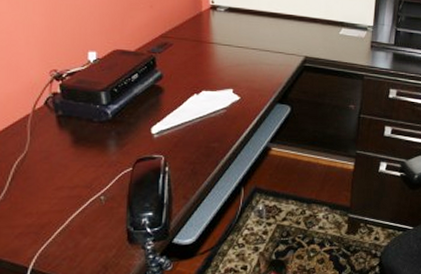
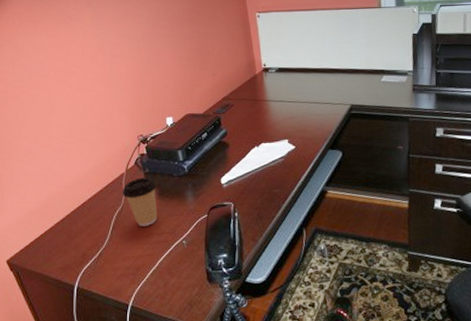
coffee cup: none [26,121,72,178] -> present [122,177,158,226]

